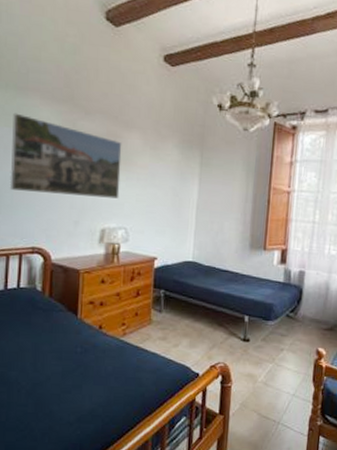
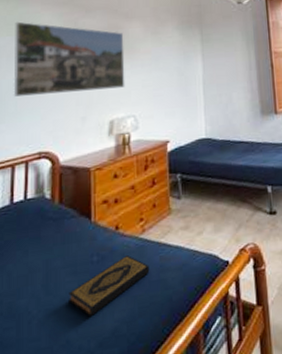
hardback book: none [53,352,127,396] -> present [68,255,150,316]

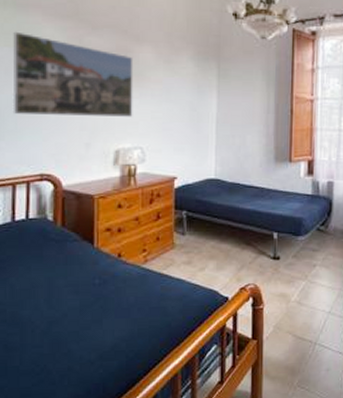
hardback book: present [68,255,150,316] -> none [70,282,150,332]

